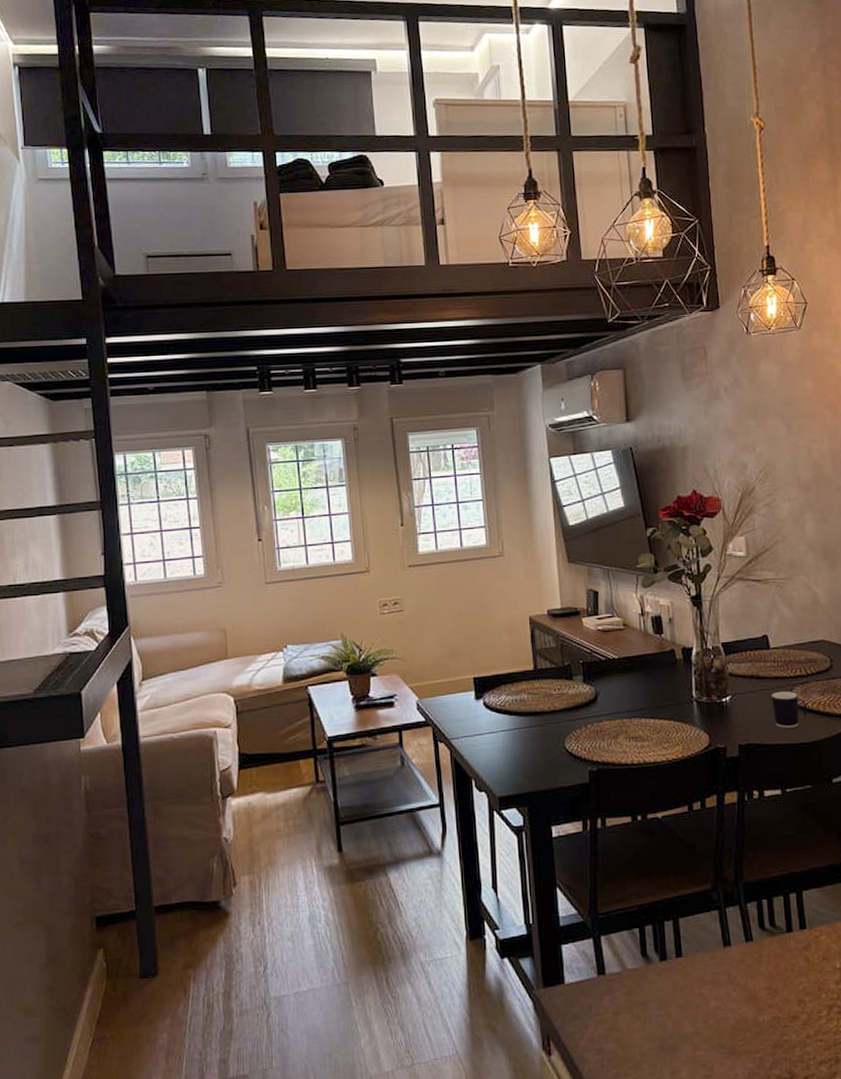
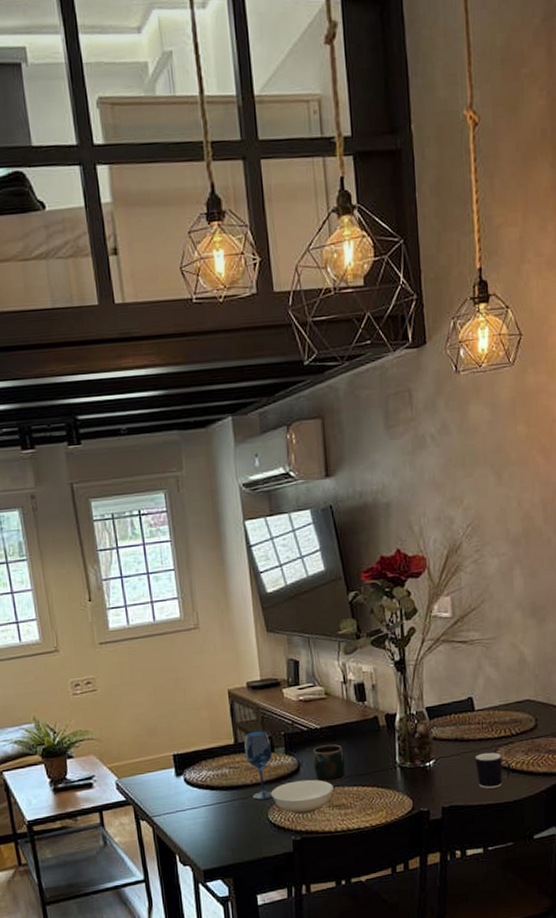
wineglass: none [543,657,571,728] -> present [244,730,273,800]
bowl: none [568,709,630,745] -> present [270,779,334,815]
mug: none [610,675,642,714] -> present [312,744,345,783]

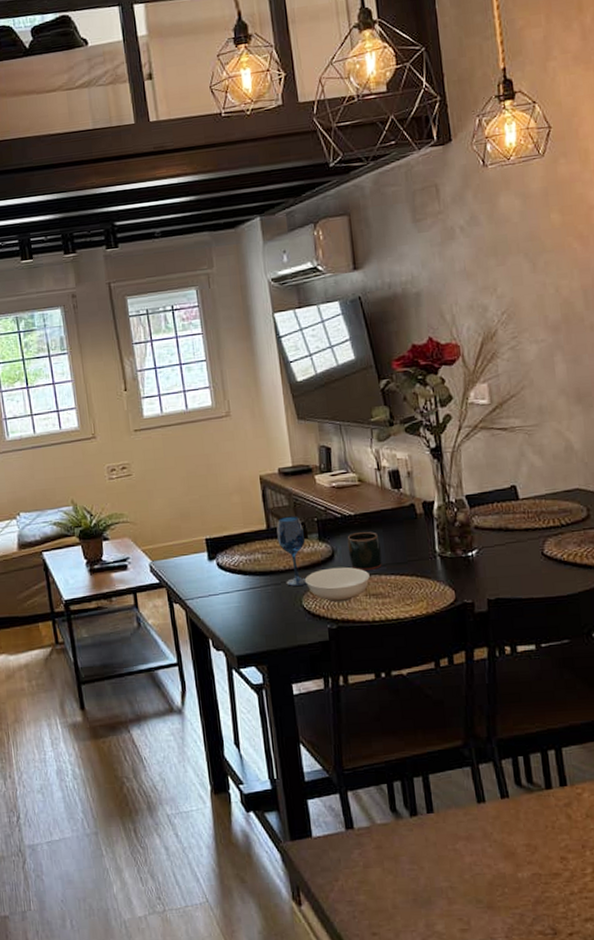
mug: present [474,752,511,789] -> none [521,542,563,582]

